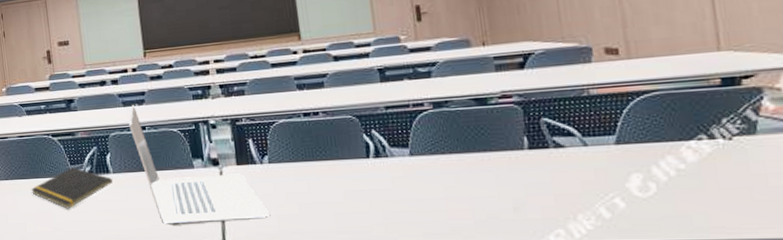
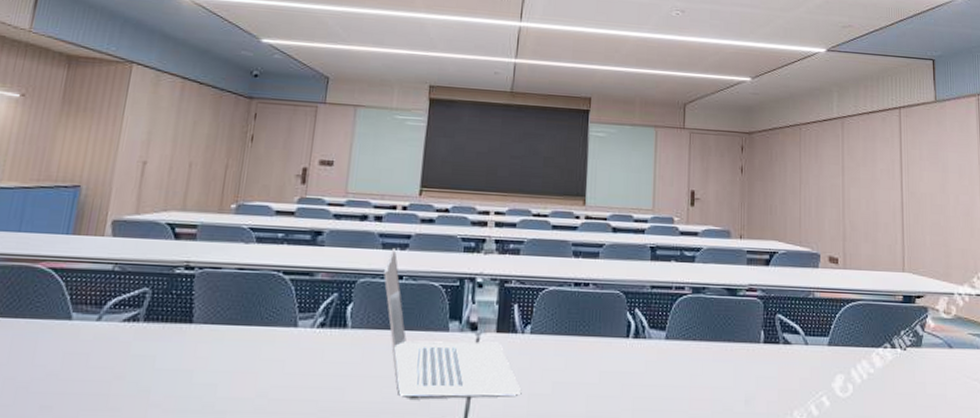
notepad: present [31,167,113,209] -> none [236,315,348,369]

